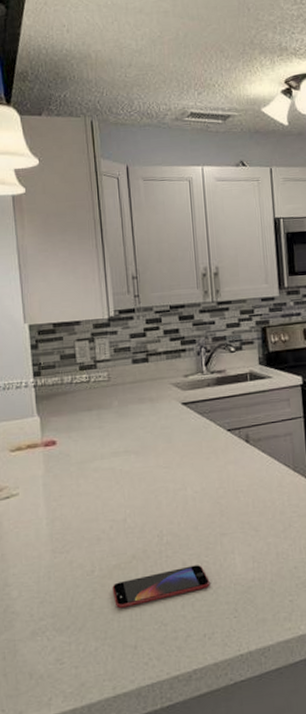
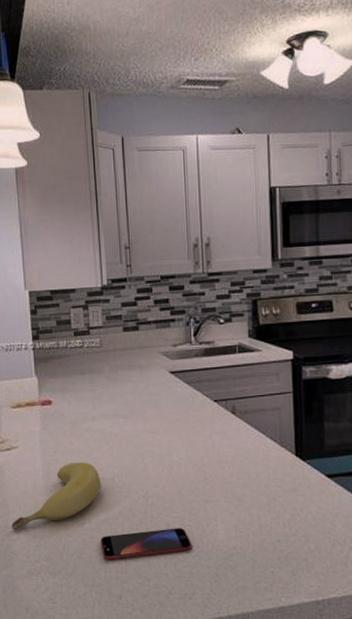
banana: none [11,504,113,587] -> present [11,462,102,529]

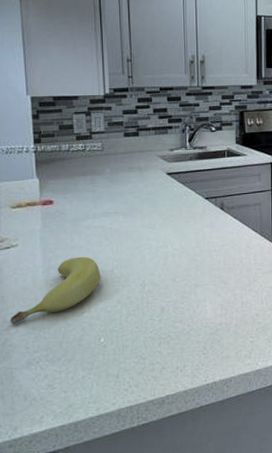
smartphone: present [100,528,192,561] -> none [99,310,184,345]

